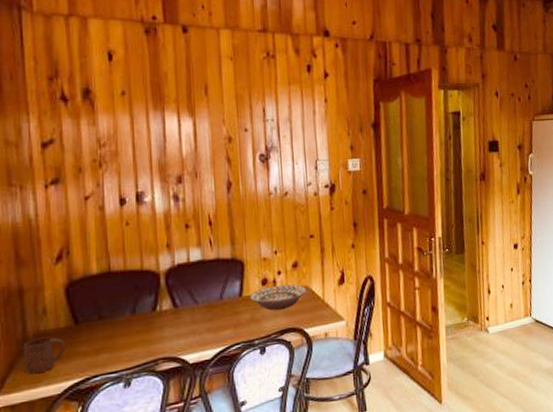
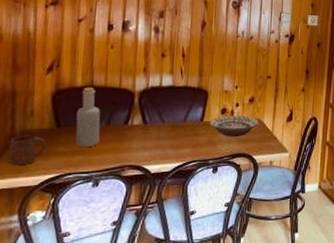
bottle: none [96,273,126,344] -> present [75,87,101,148]

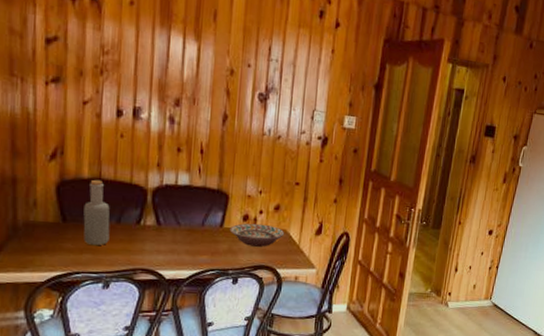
cup: present [9,135,46,166] -> none [12,227,51,260]

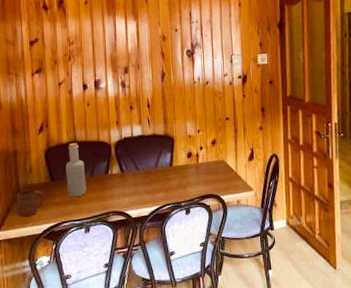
cup: none [12,227,51,260] -> present [16,189,44,217]
decorative bowl: present [230,223,285,247] -> none [178,158,223,179]

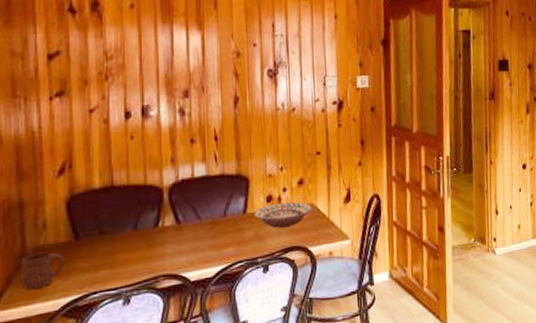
bottle: present [66,142,86,198] -> none [97,187,127,260]
decorative bowl: none [178,158,223,179] -> present [254,201,312,228]

